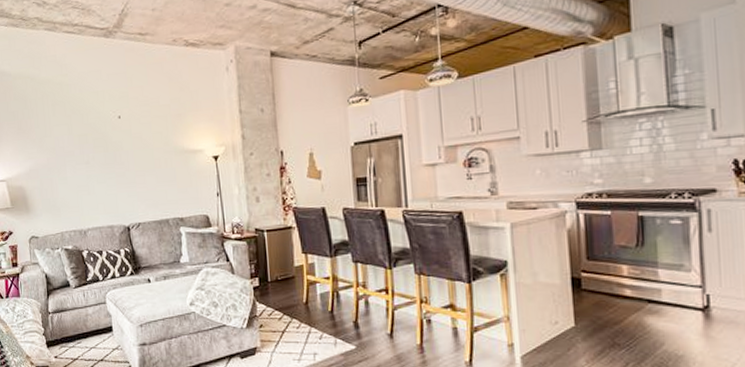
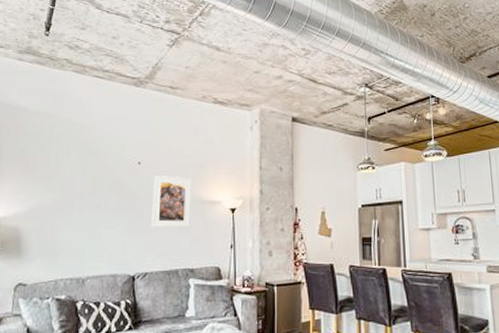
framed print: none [135,127,175,180] -> present [151,175,192,228]

